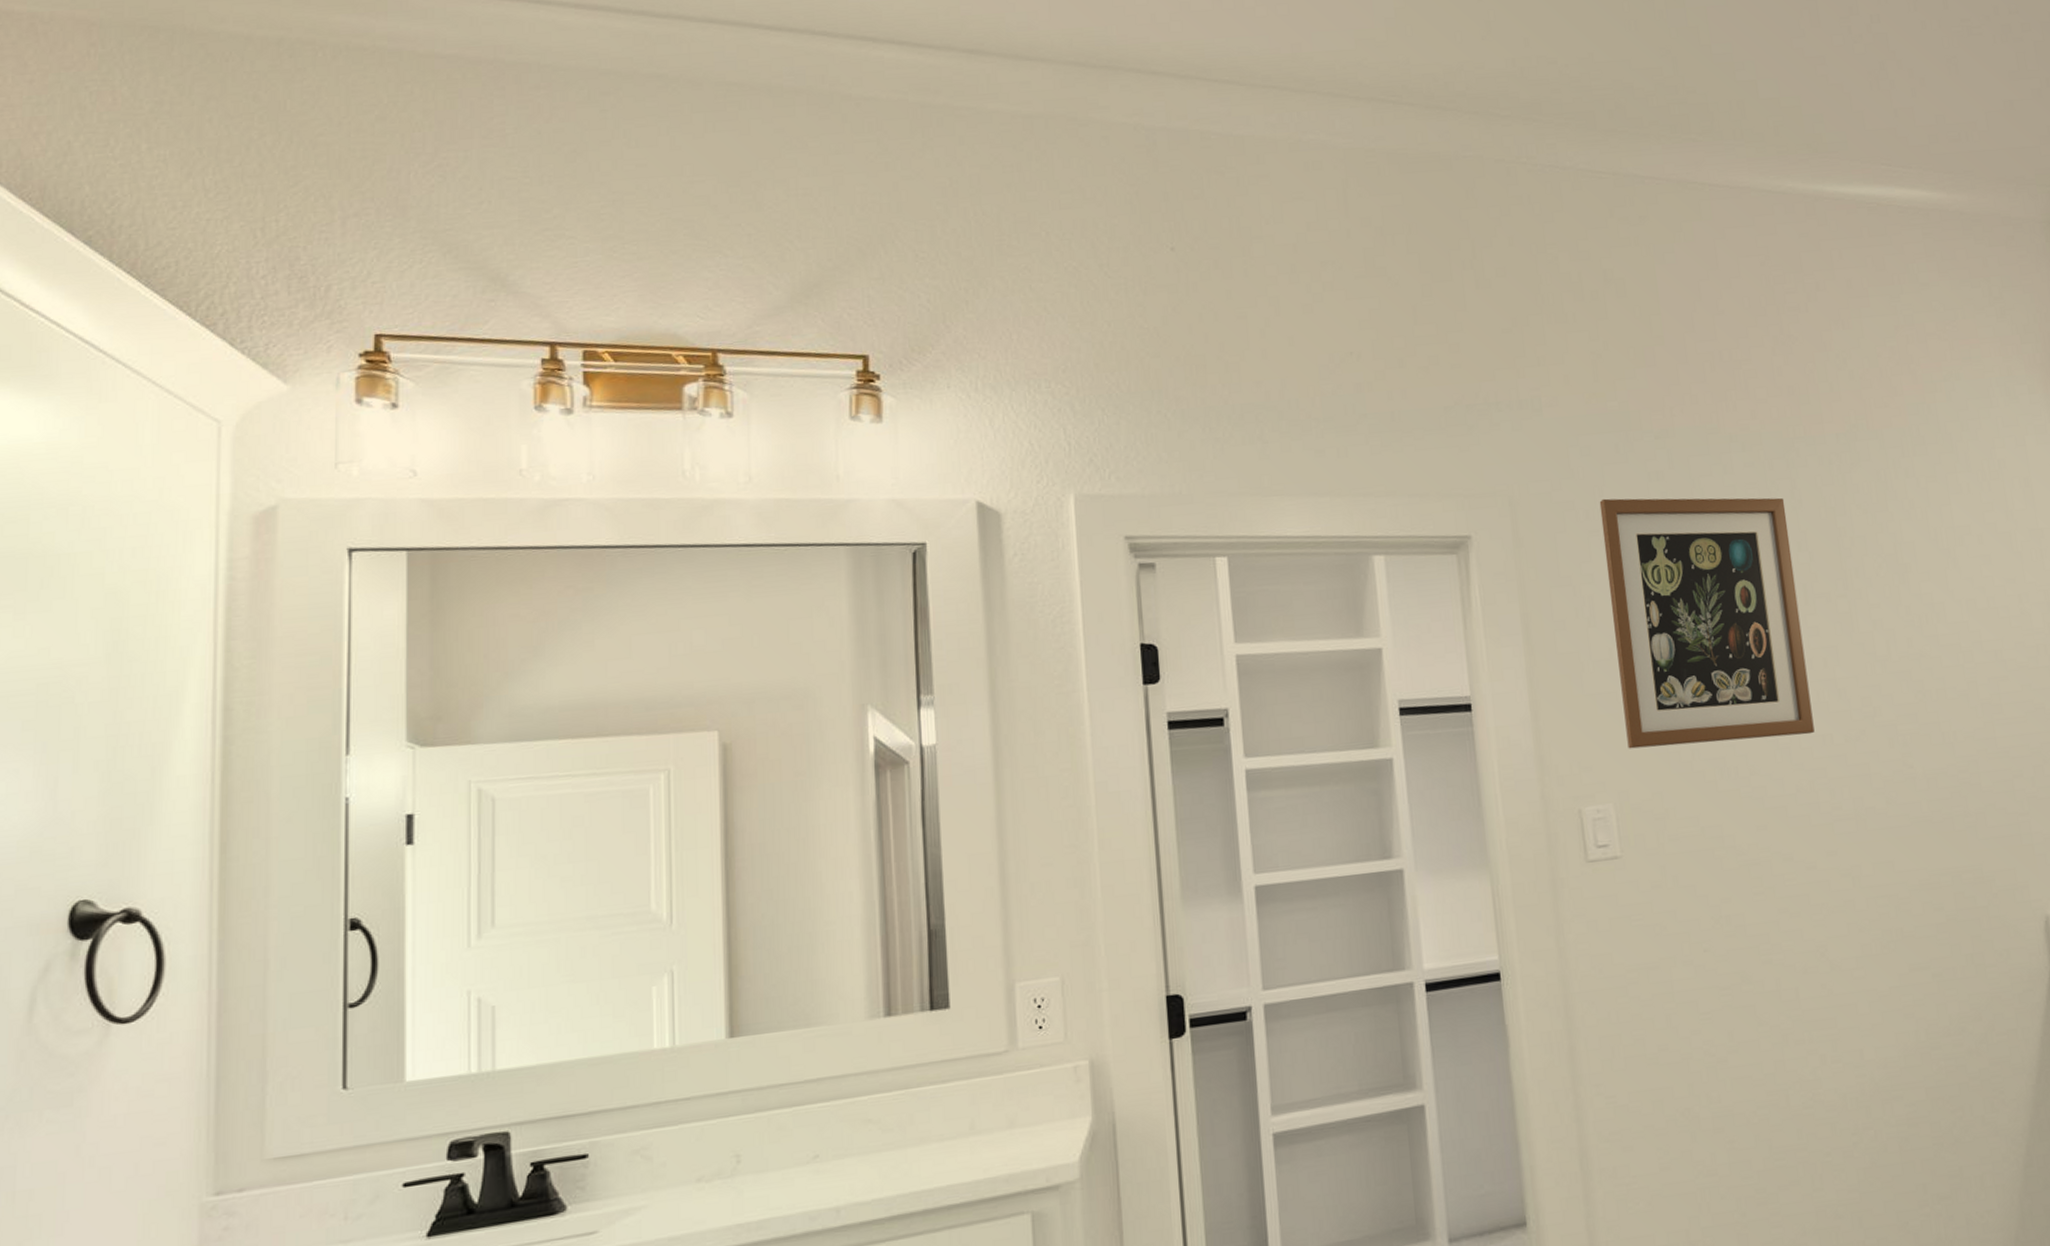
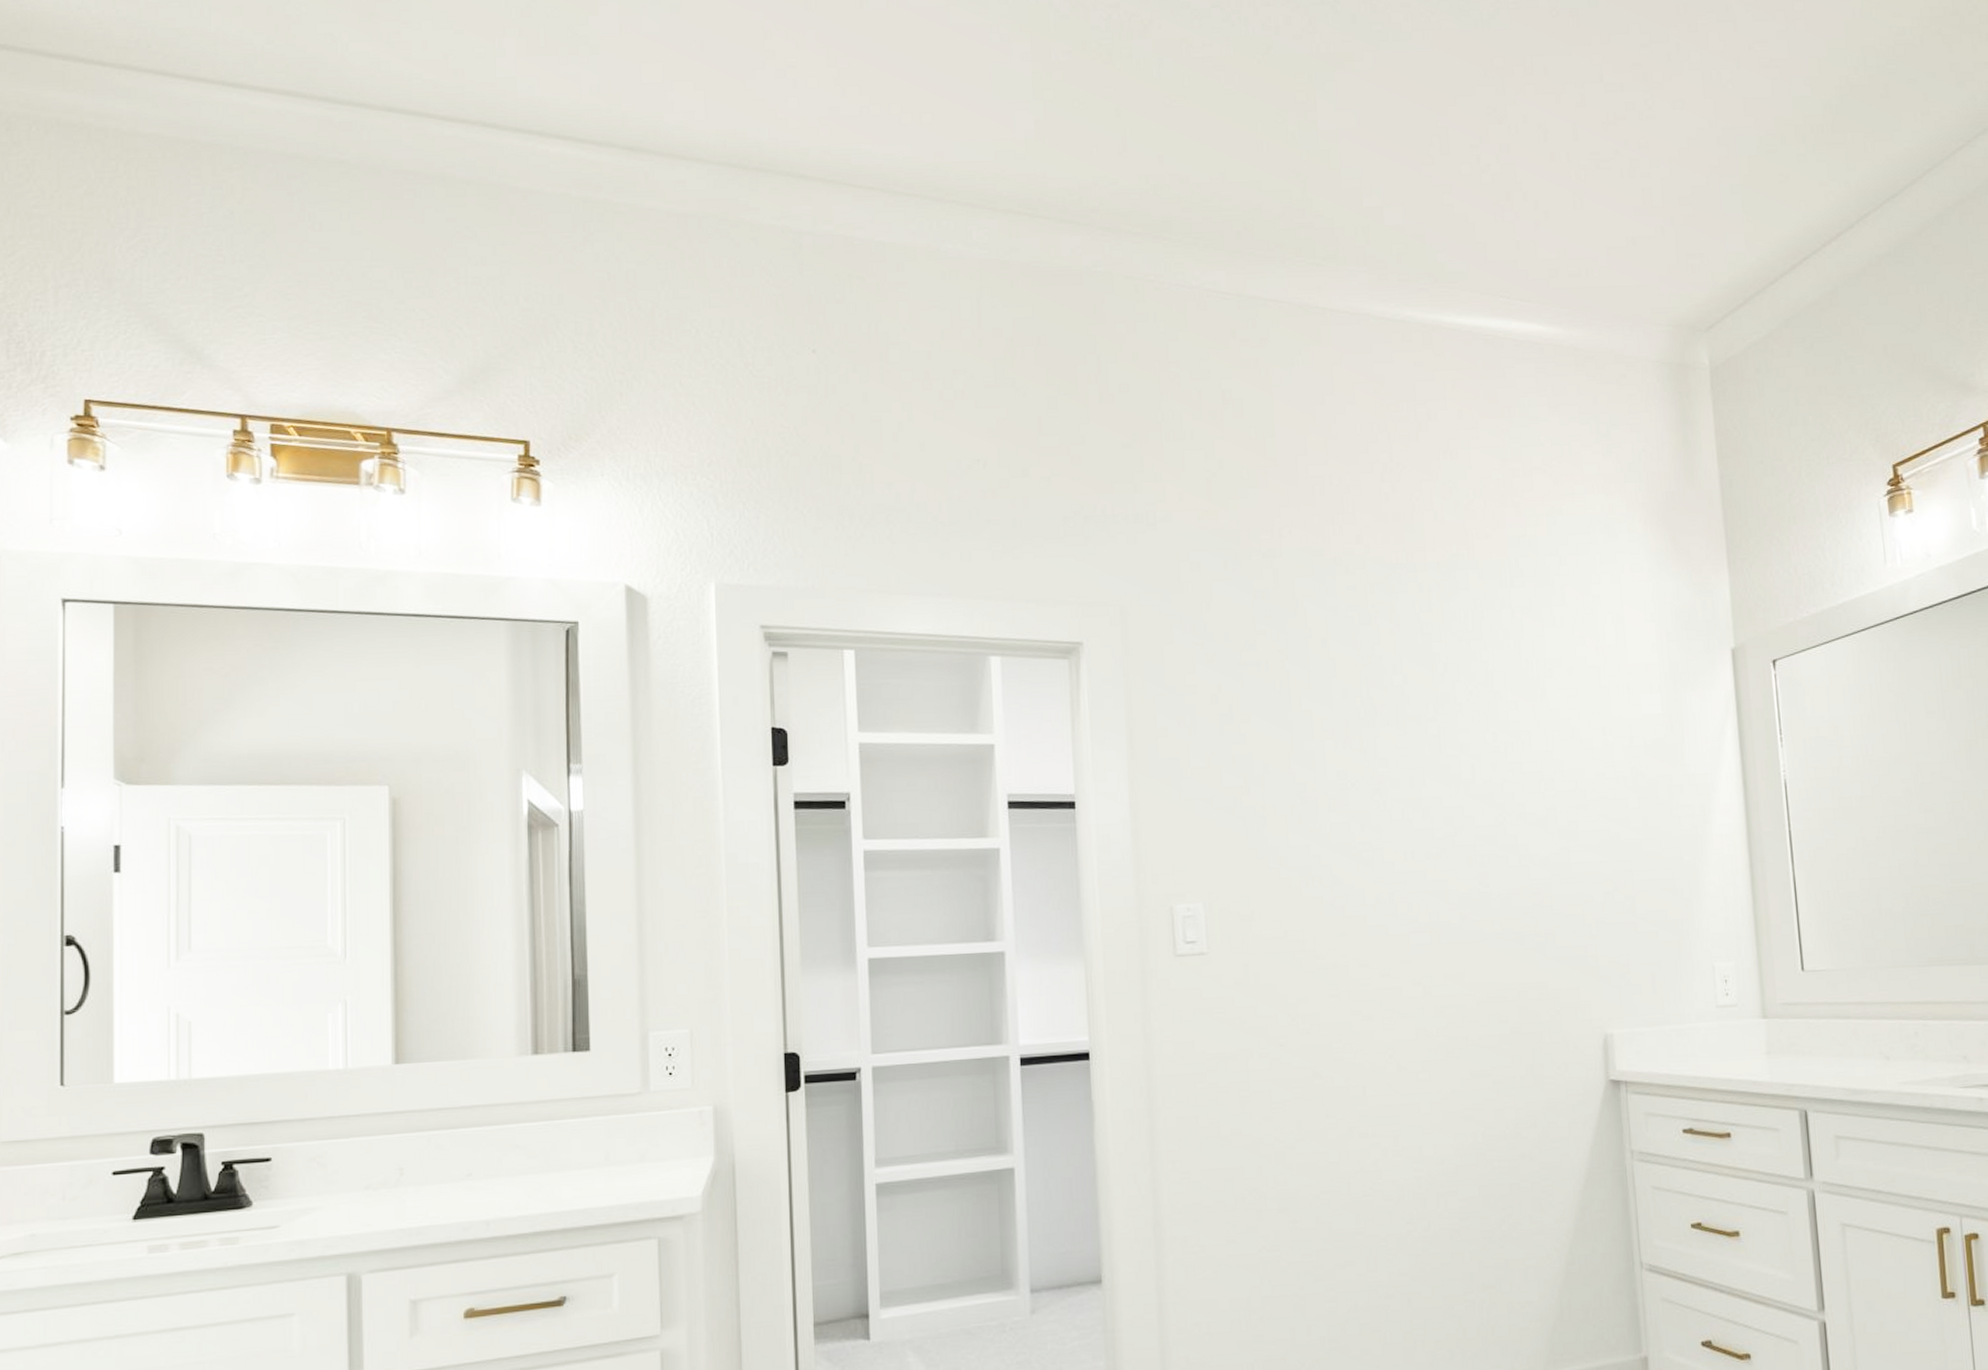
wall art: present [1599,498,1815,749] -> none [1206,613,1397,853]

